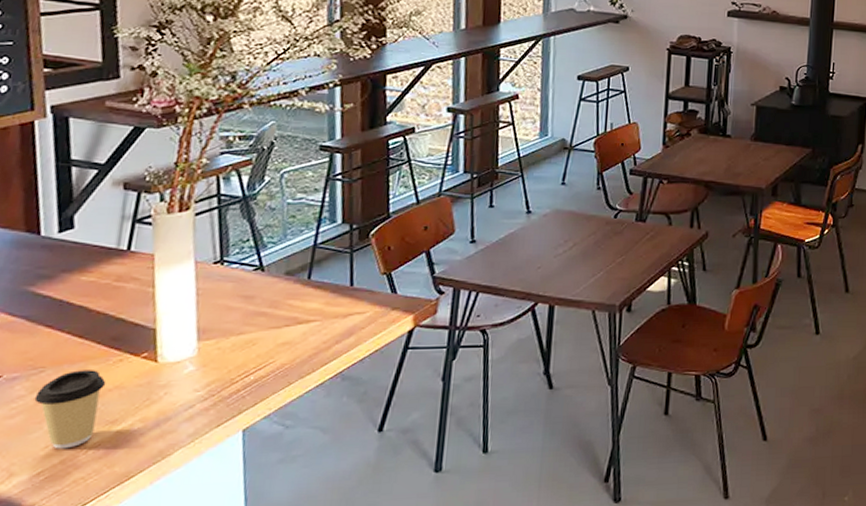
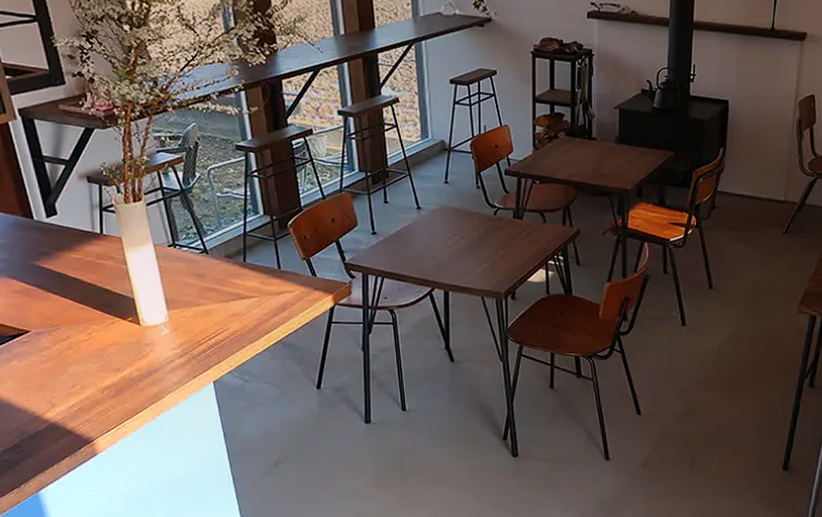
coffee cup: present [34,370,107,449] -> none [57,329,106,389]

